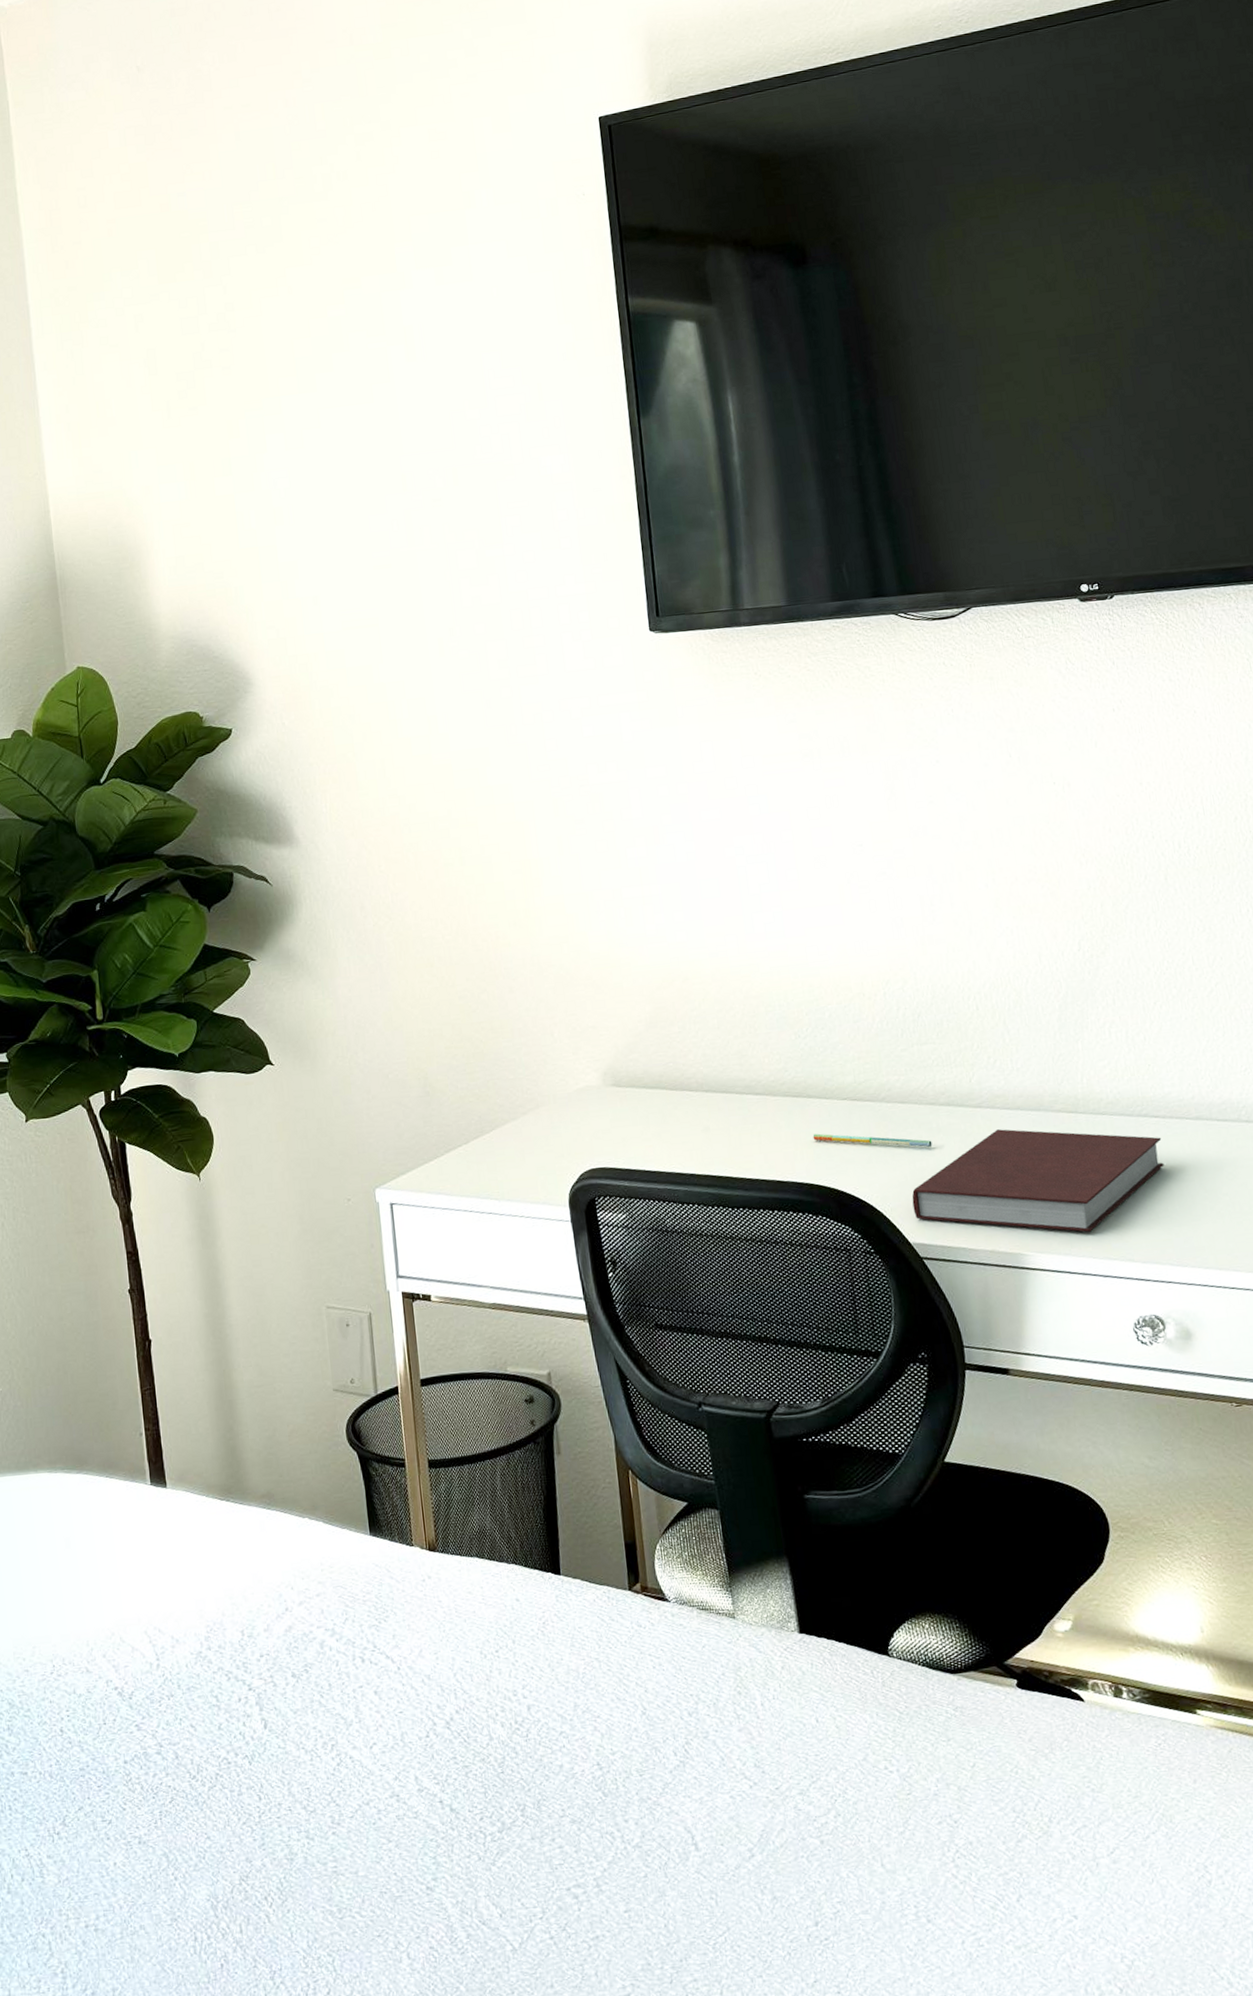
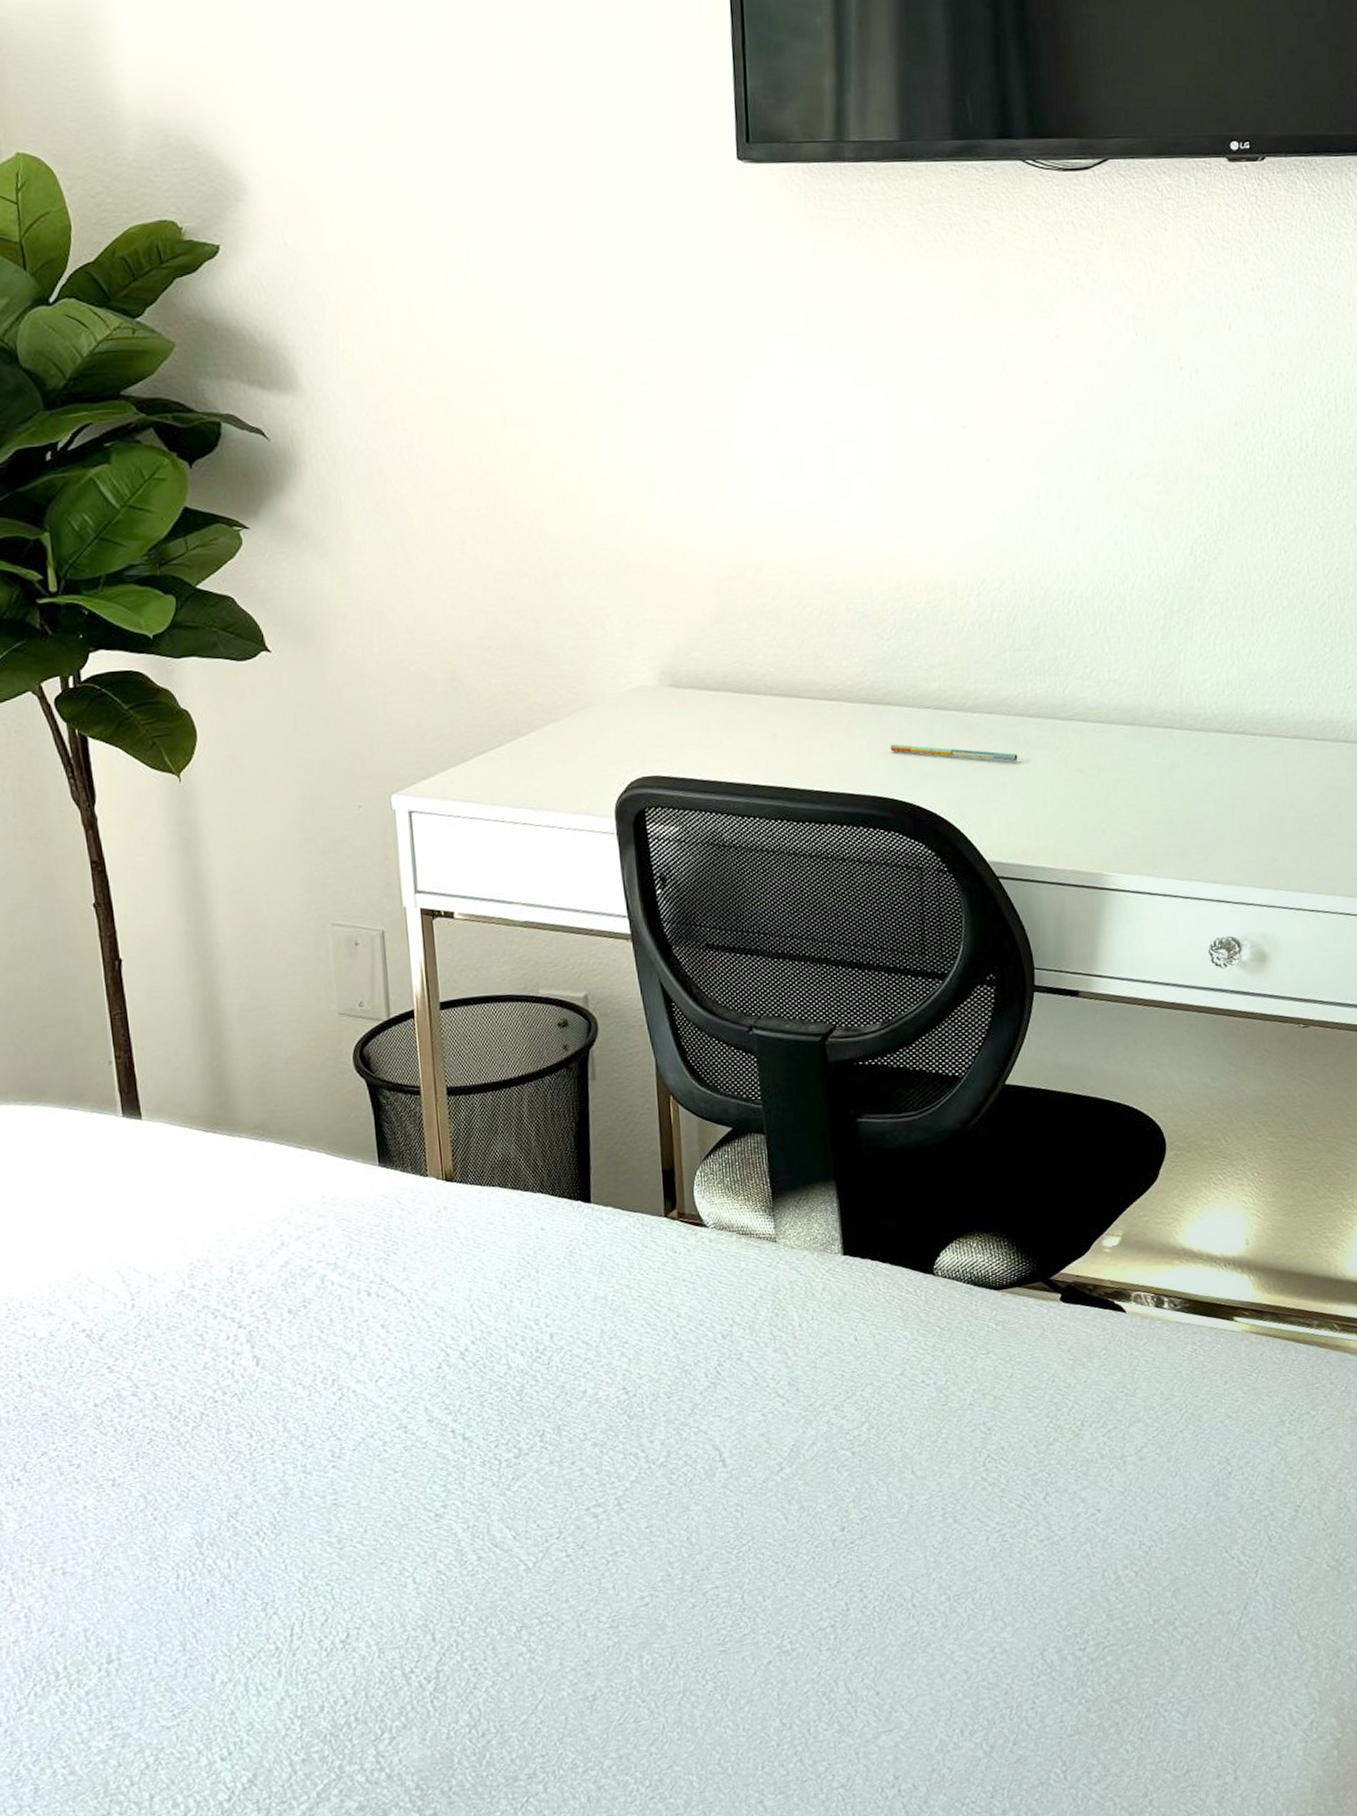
notebook: present [912,1129,1164,1233] -> none [992,743,1257,853]

